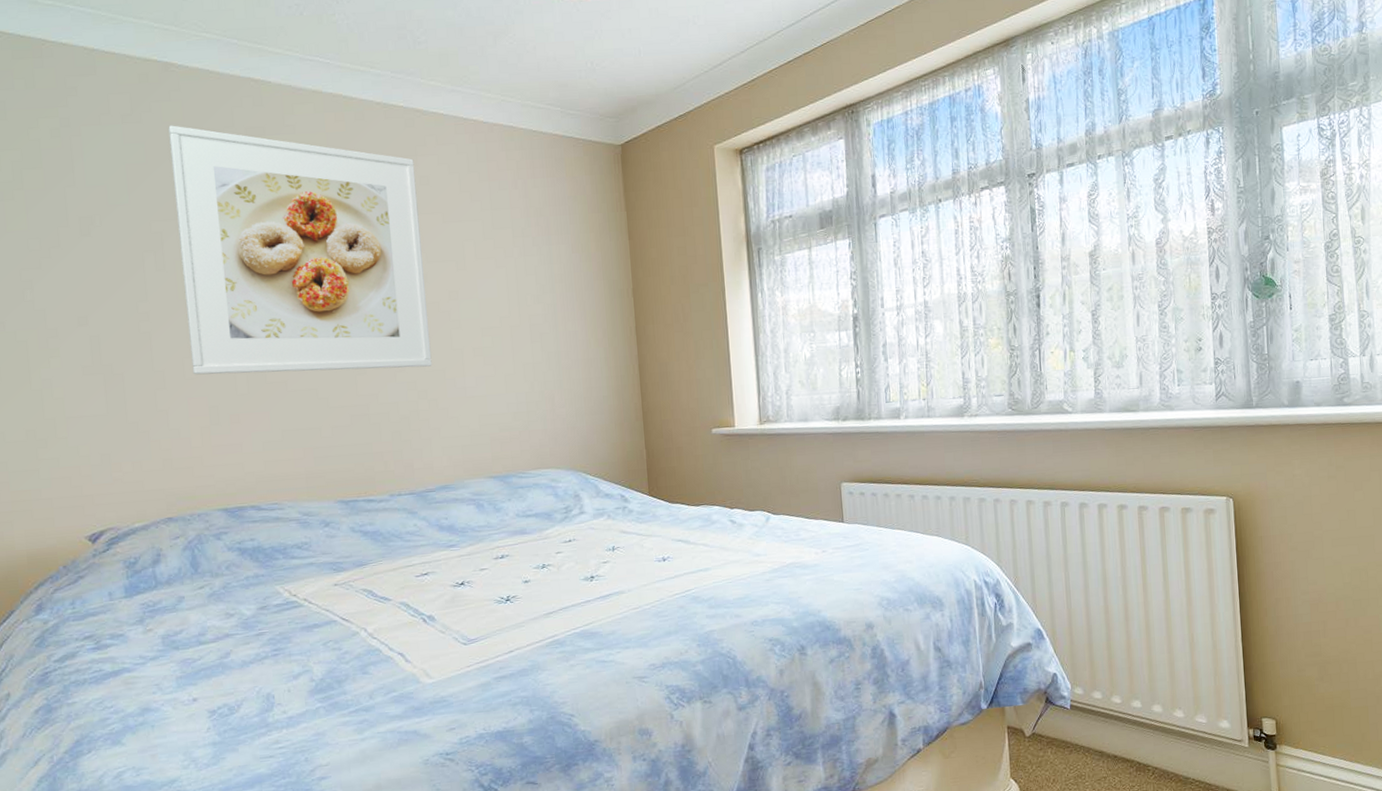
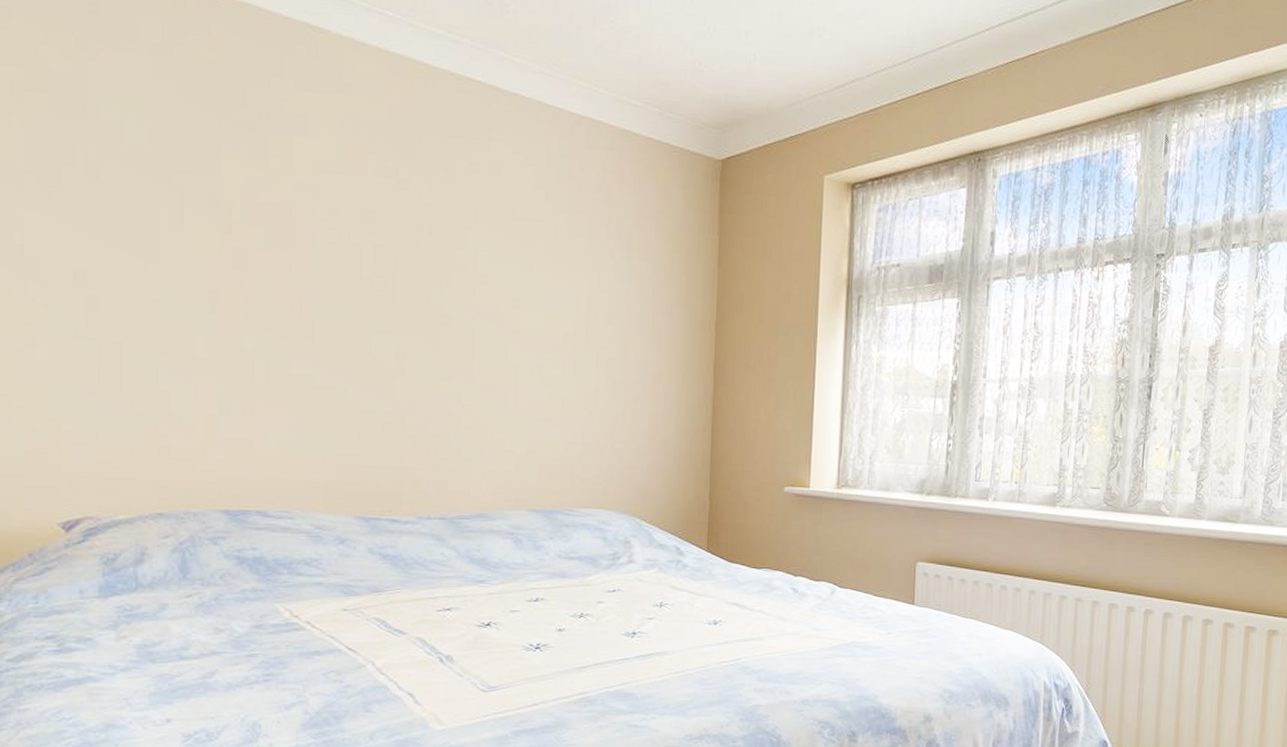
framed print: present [168,125,432,375] -> none [203,64,486,379]

